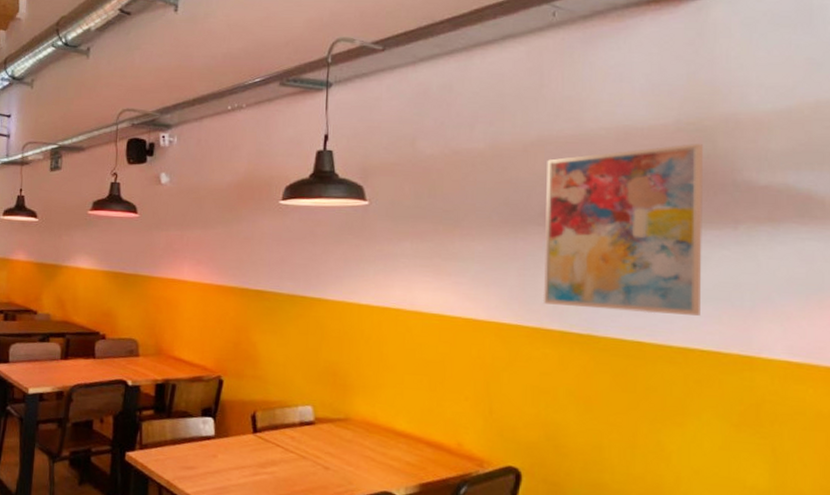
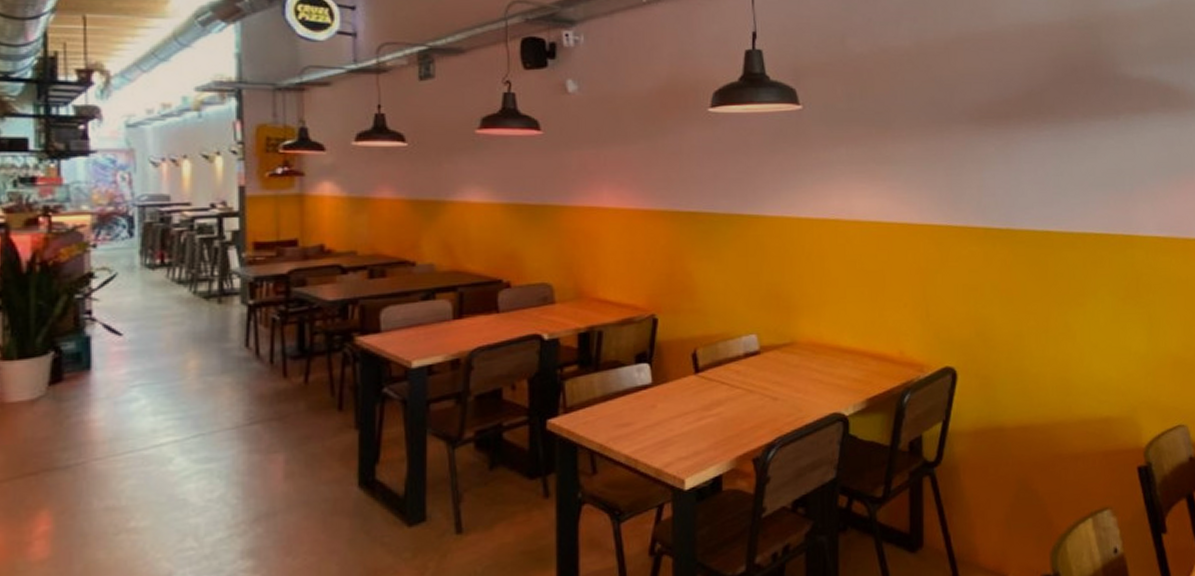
wall art: present [543,143,704,316] -> none [966,39,1094,204]

